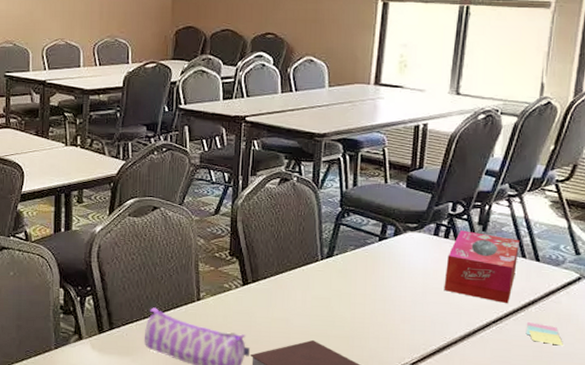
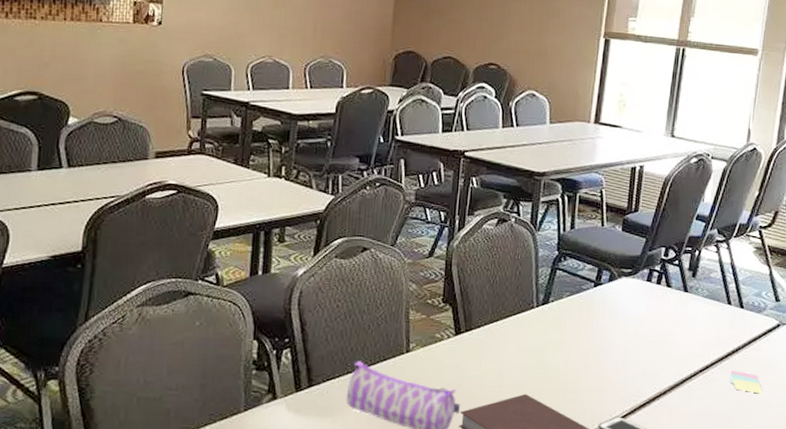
tissue box: present [444,231,520,304] -> none [655,276,726,352]

